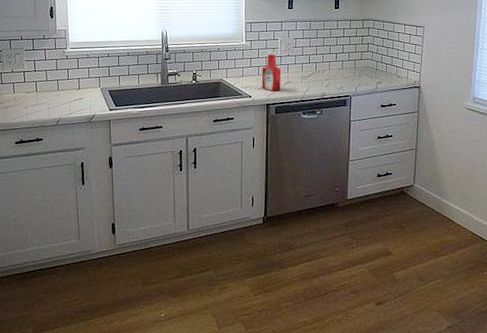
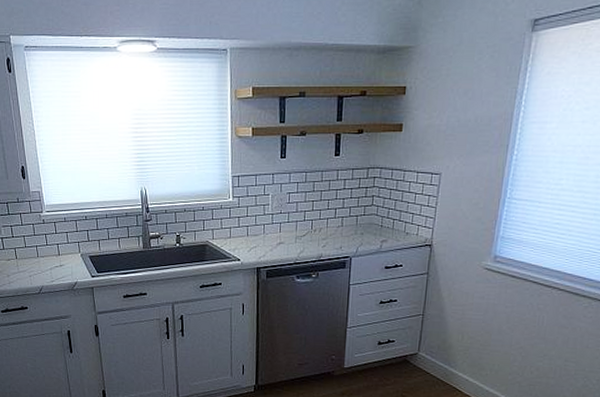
ketchup bottle: present [261,51,282,92] -> none [251,208,273,254]

